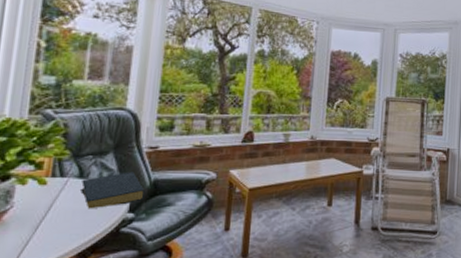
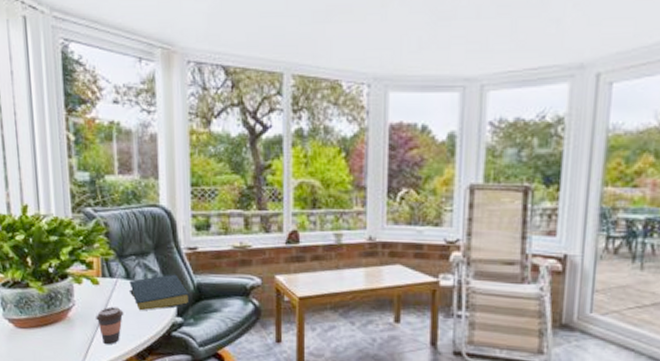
coffee cup: none [36,206,71,247] -> present [96,306,124,345]

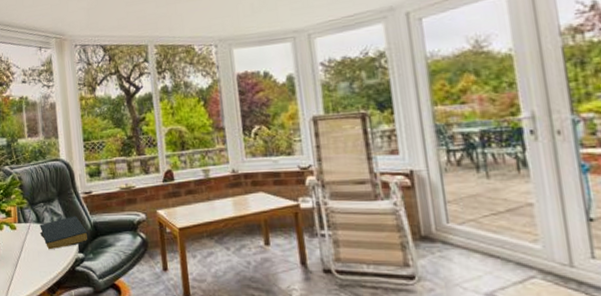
coffee cup: present [96,306,124,345] -> none [14,248,37,282]

